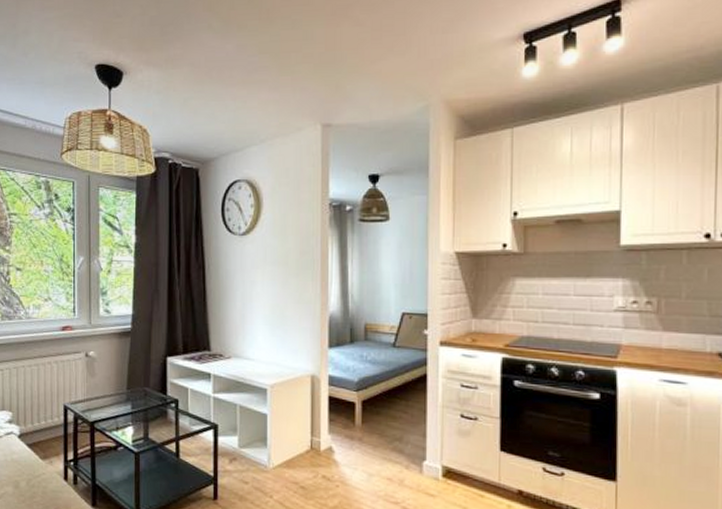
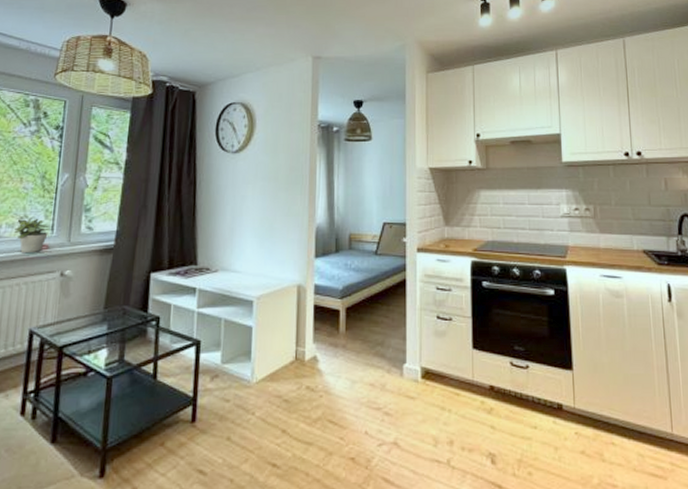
potted plant: none [41,299,72,334] -> present [14,216,51,254]

